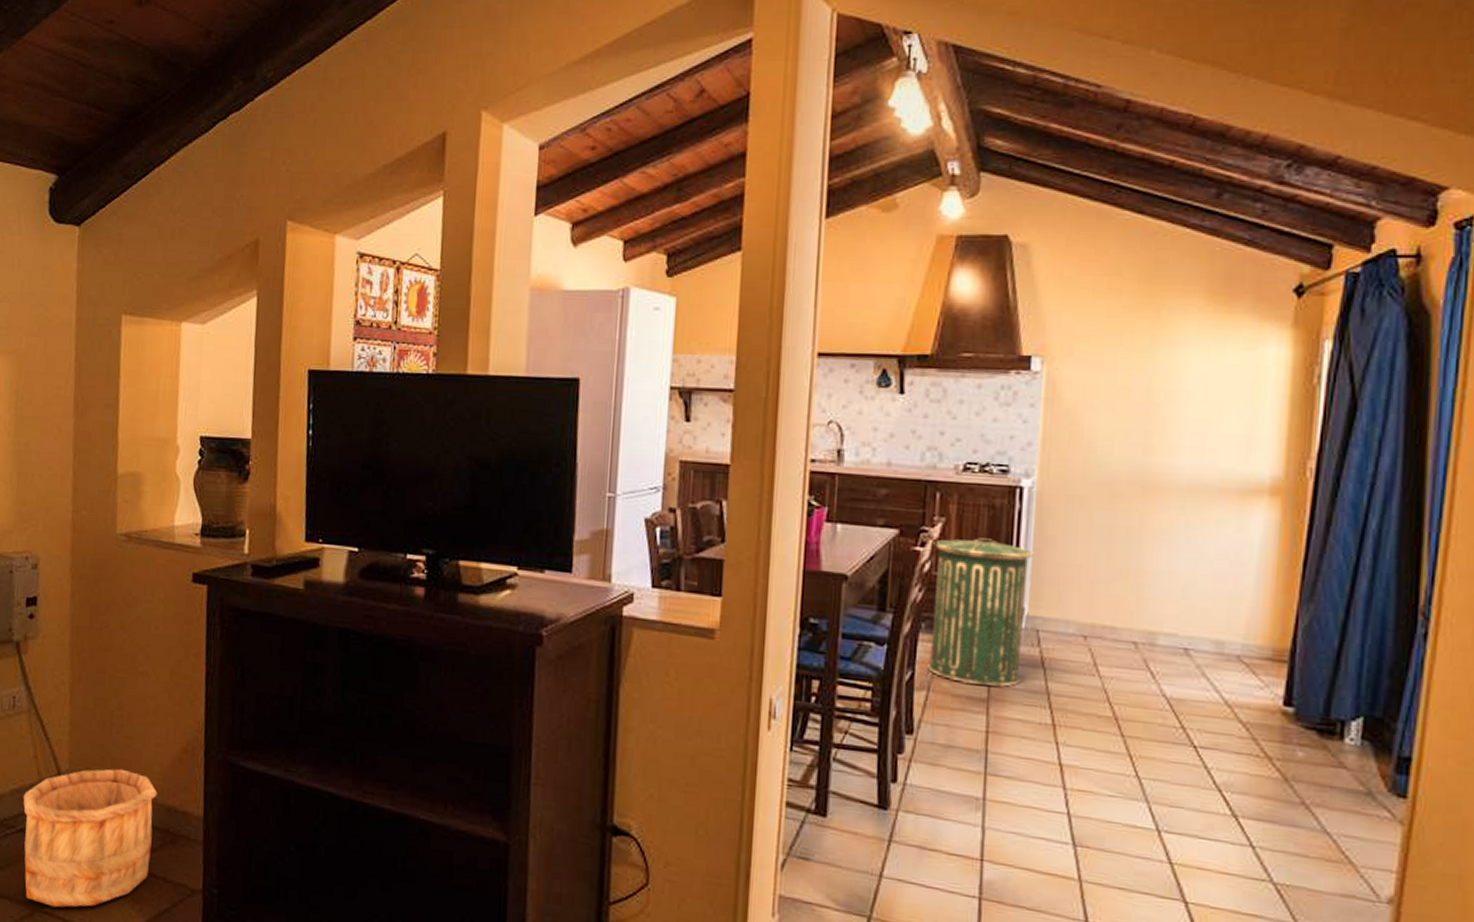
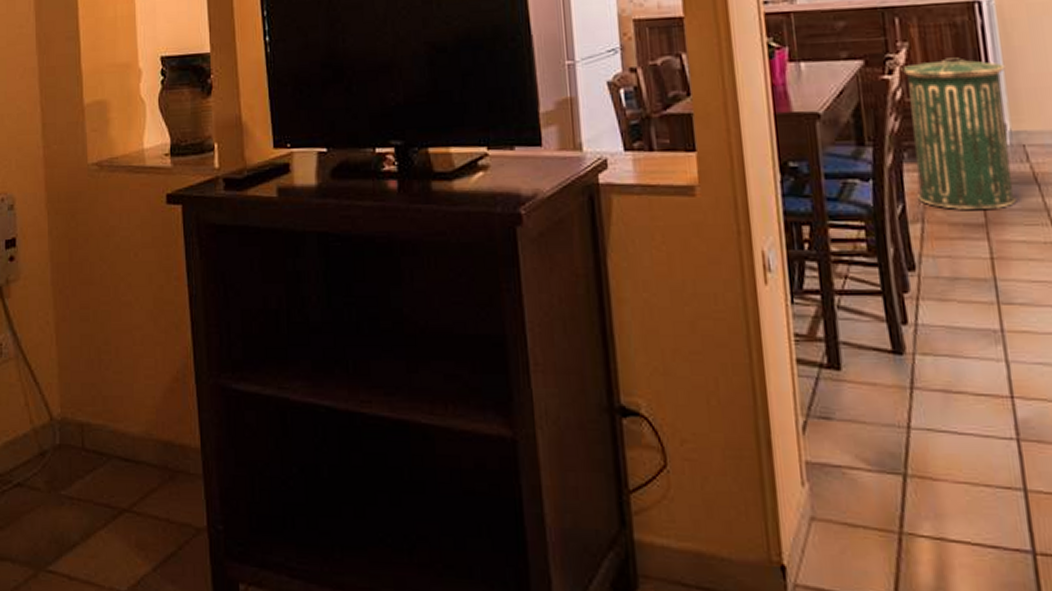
wooden bucket: present [23,768,158,908] -> none [17,406,152,565]

